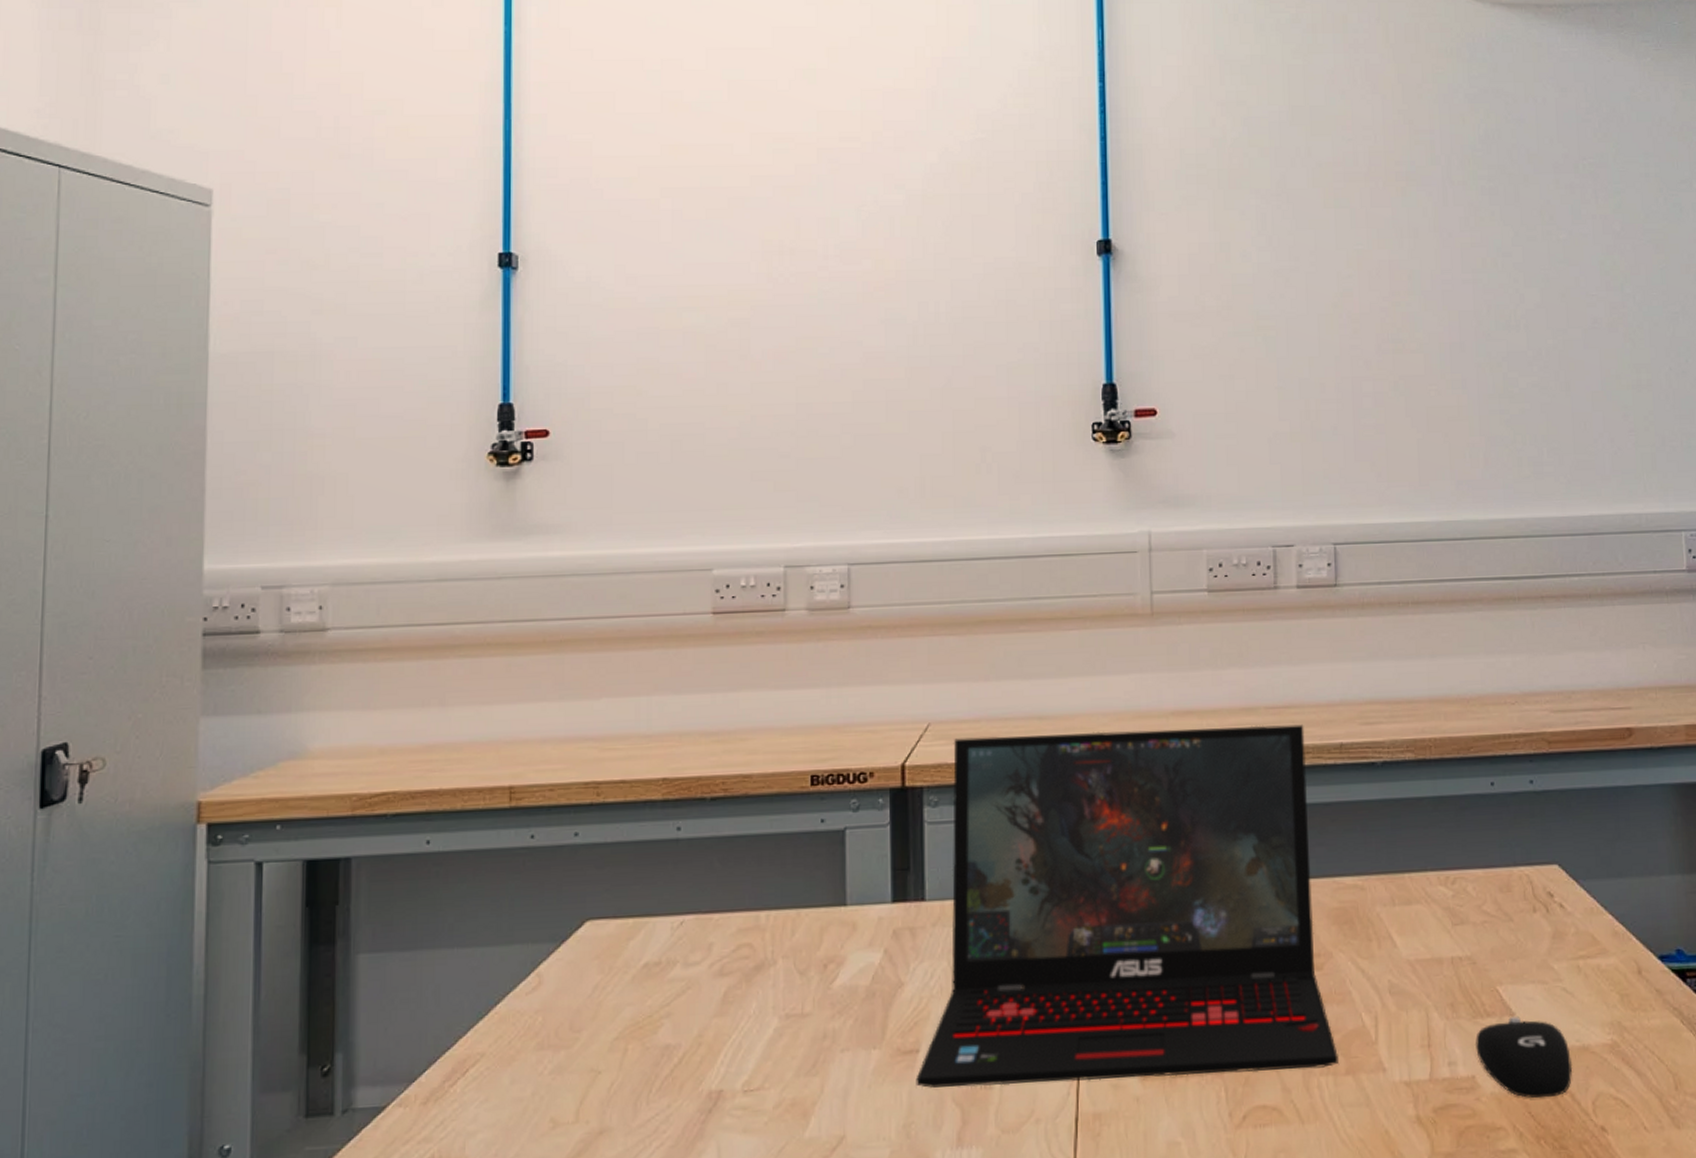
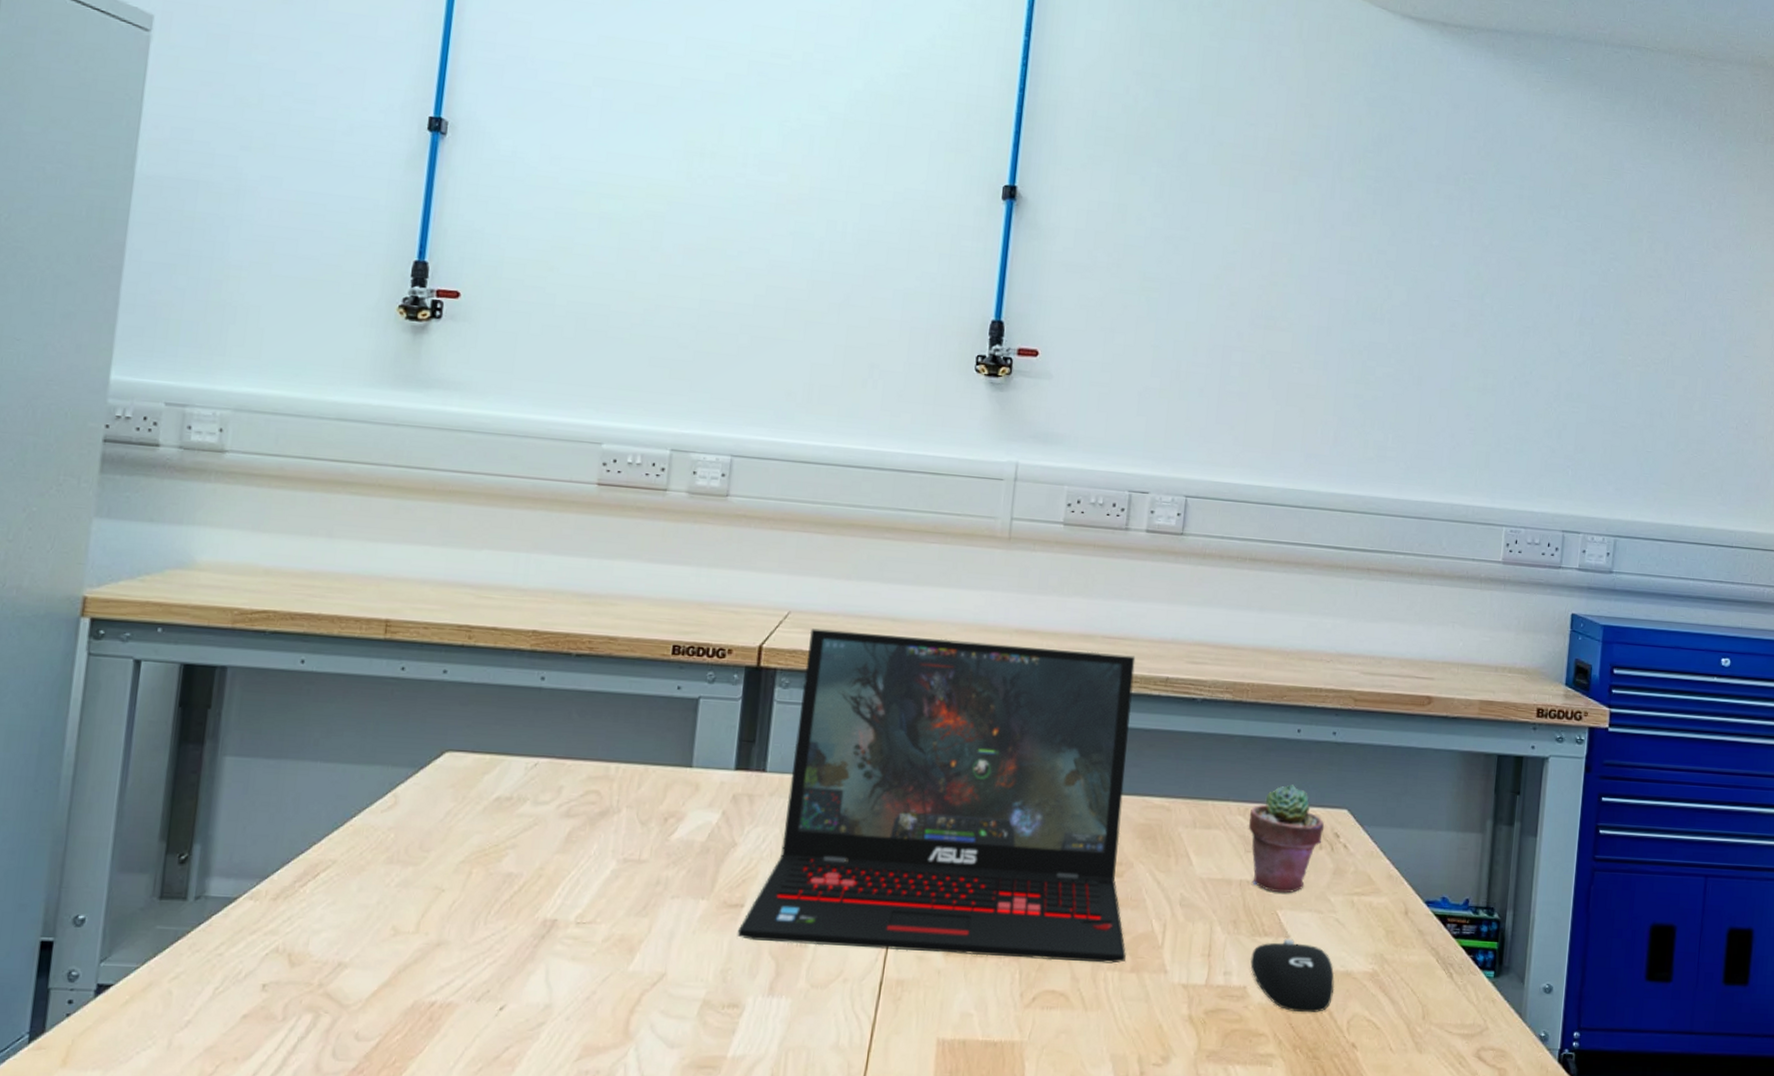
potted succulent: none [1451,844,1536,967] -> present [1248,784,1325,893]

